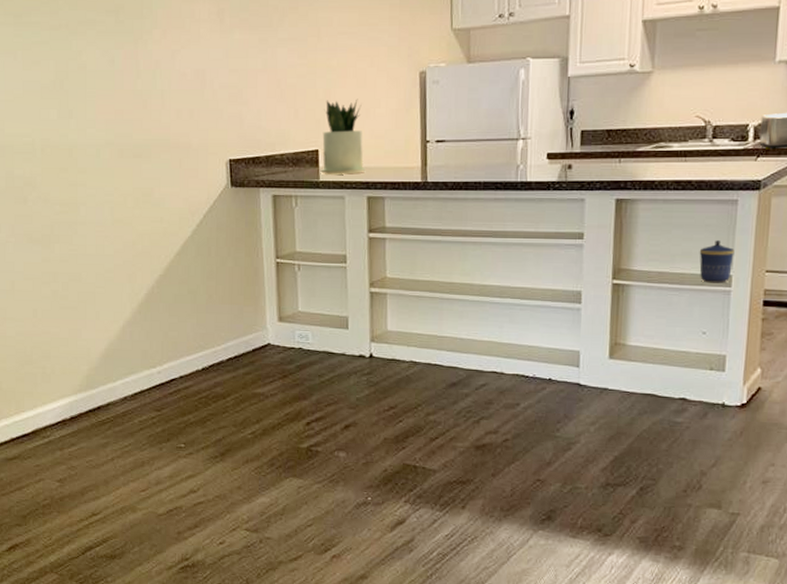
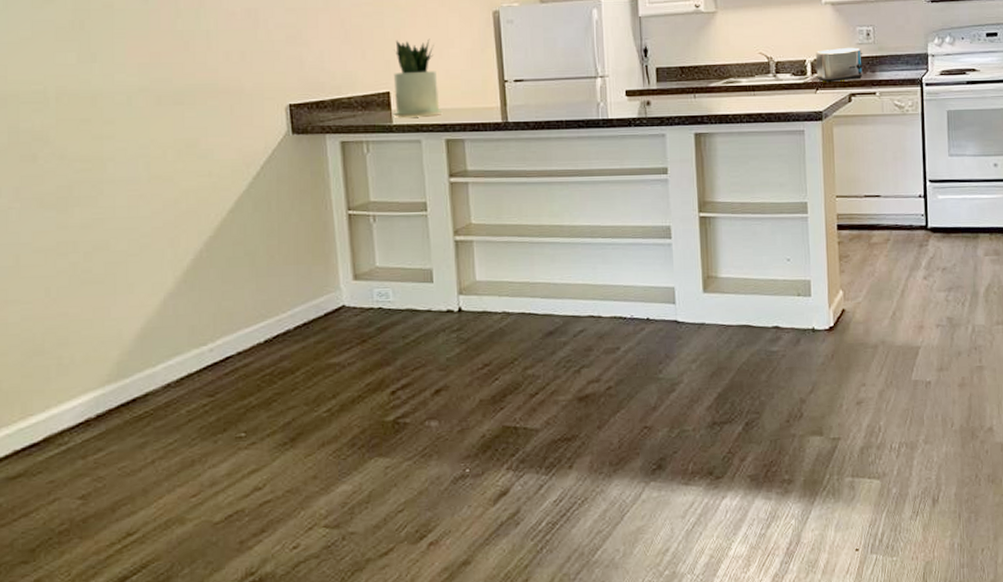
decorative jar: present [699,239,735,284] -> none [775,168,807,211]

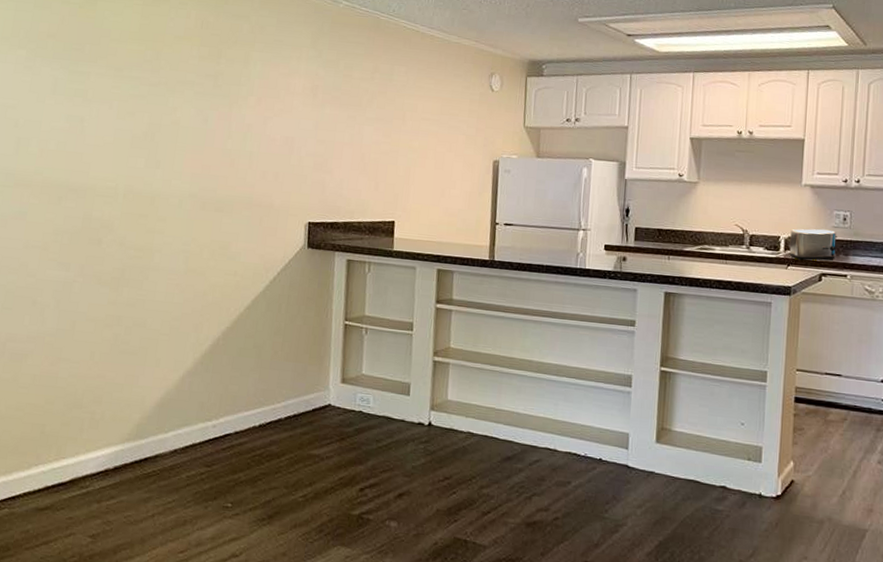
planter: present [391,38,444,118] -> none [394,177,439,247]

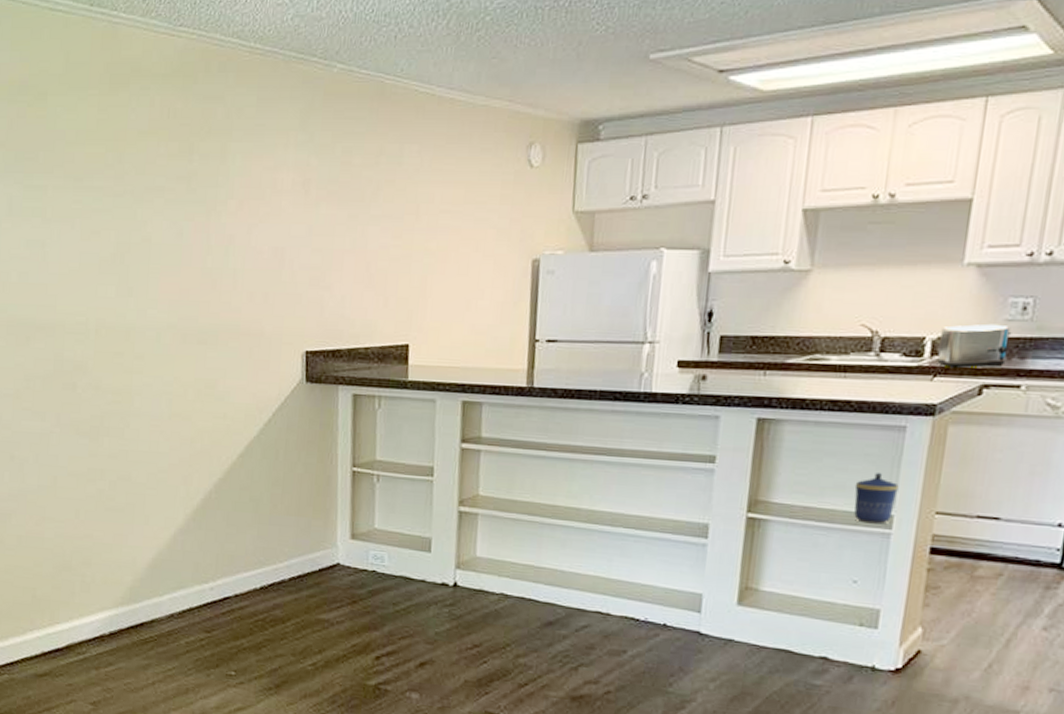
decorative jar: none [738,337,769,378] -> present [854,472,899,524]

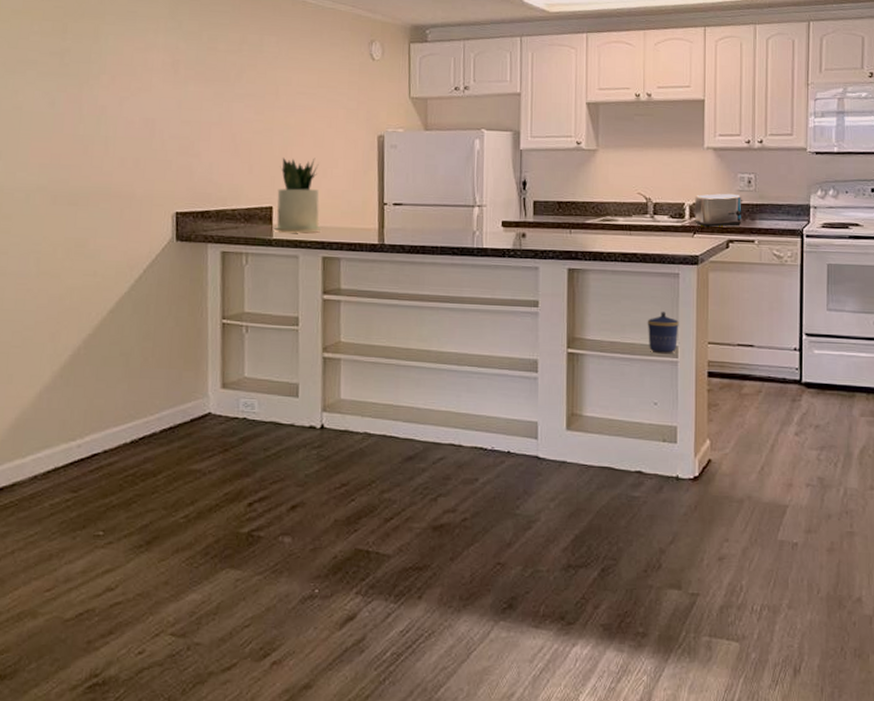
planter: none [408,288,464,375] -> present [272,157,323,233]

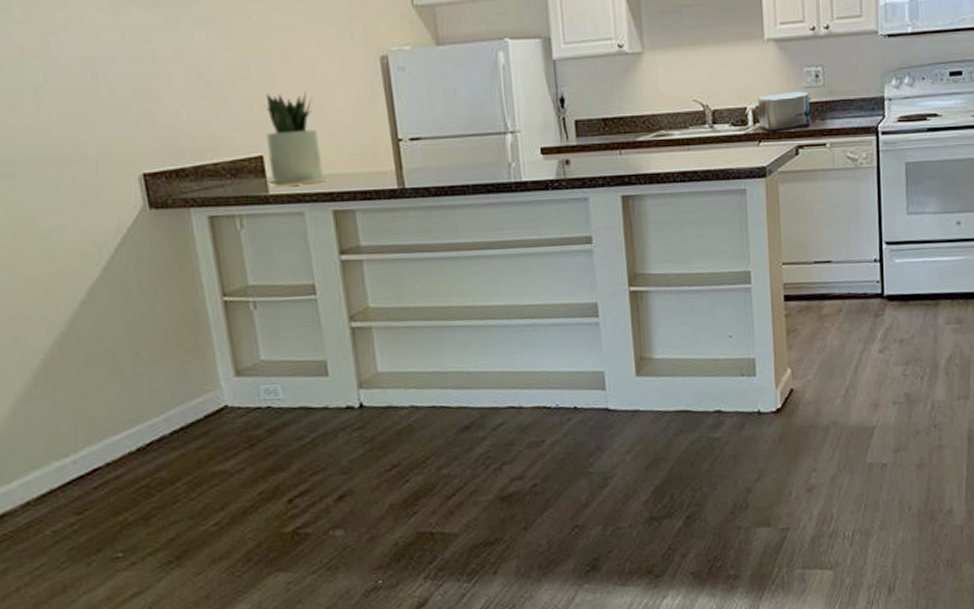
decorative jar: present [647,311,679,354] -> none [714,233,750,282]

